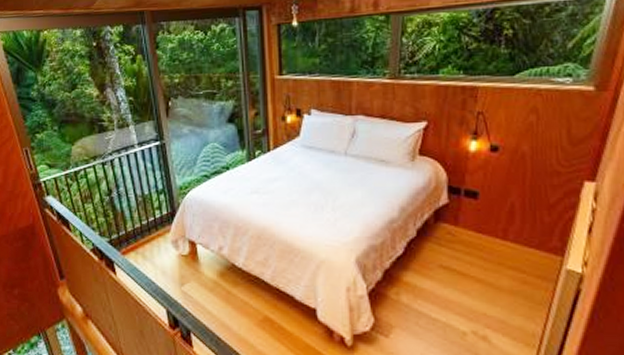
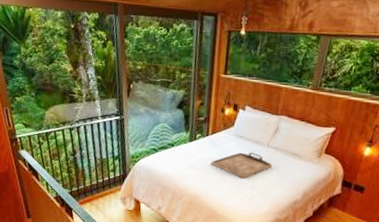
serving tray: none [277,164,356,199] -> present [210,152,273,179]

